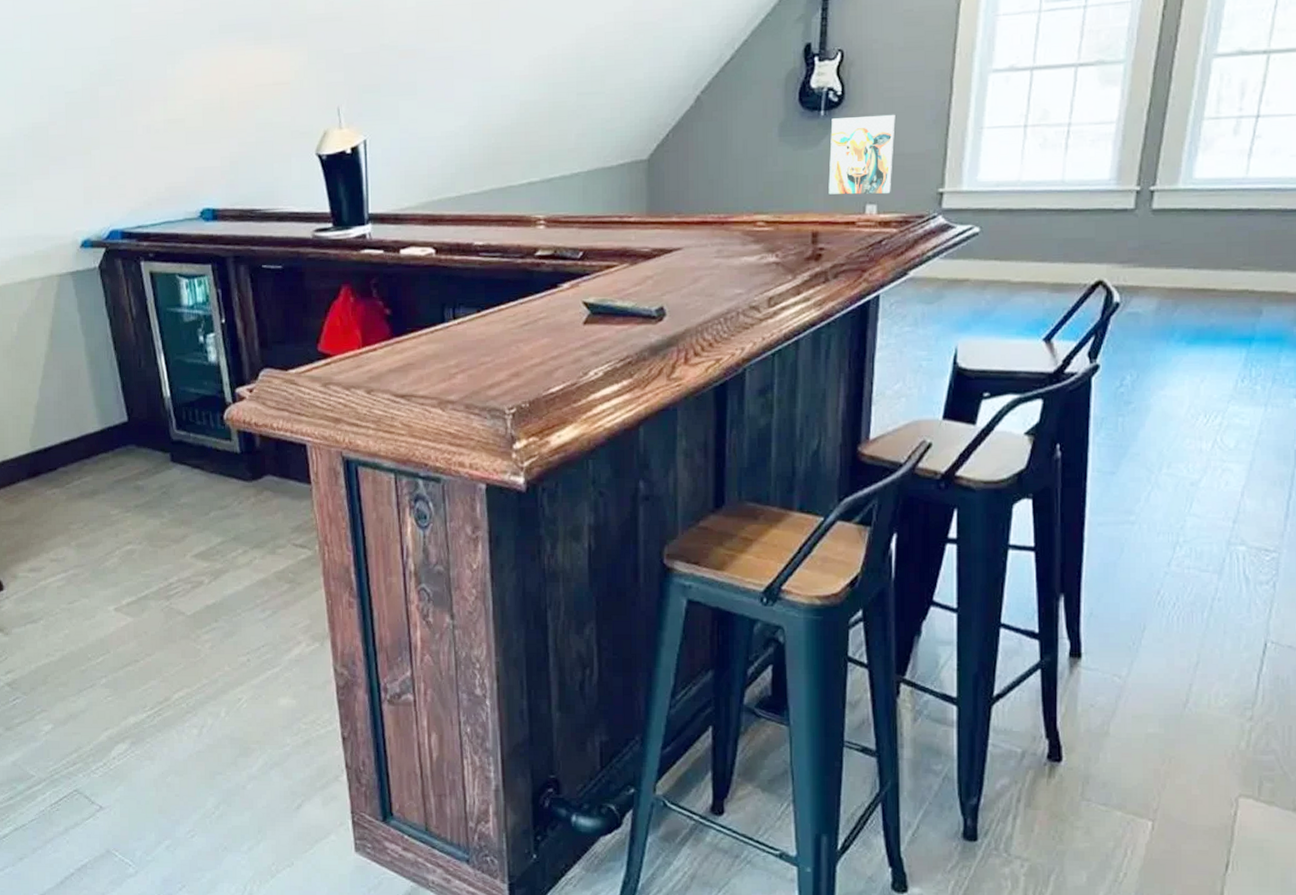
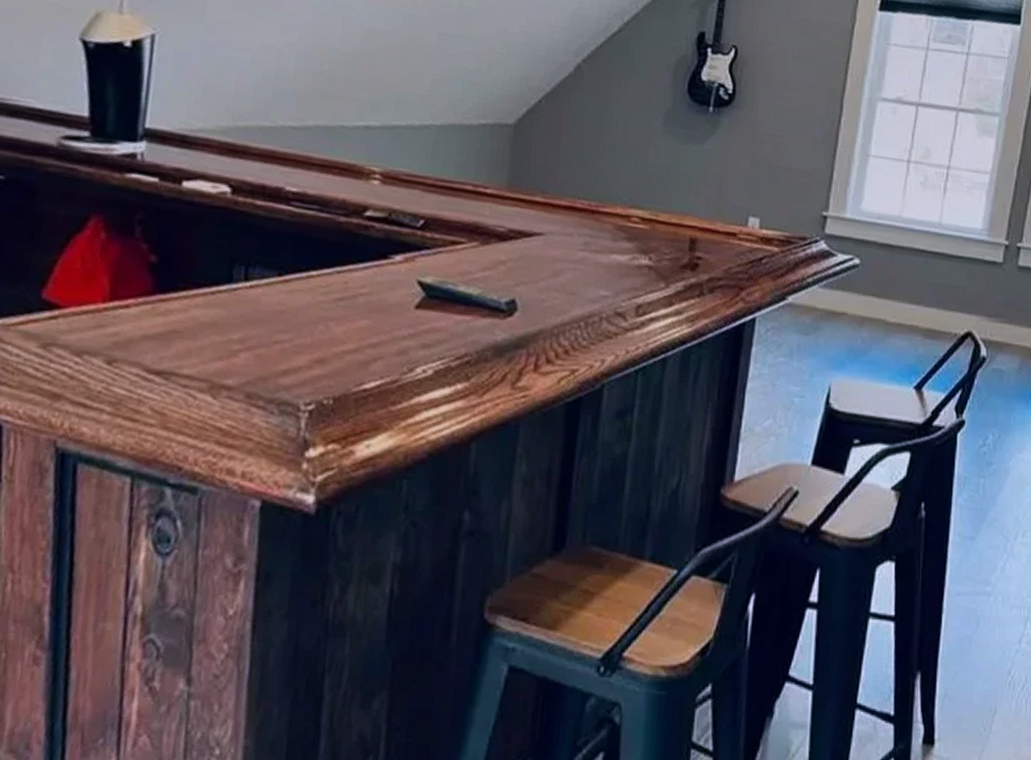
wall art: present [828,114,895,195] -> none [711,117,785,208]

